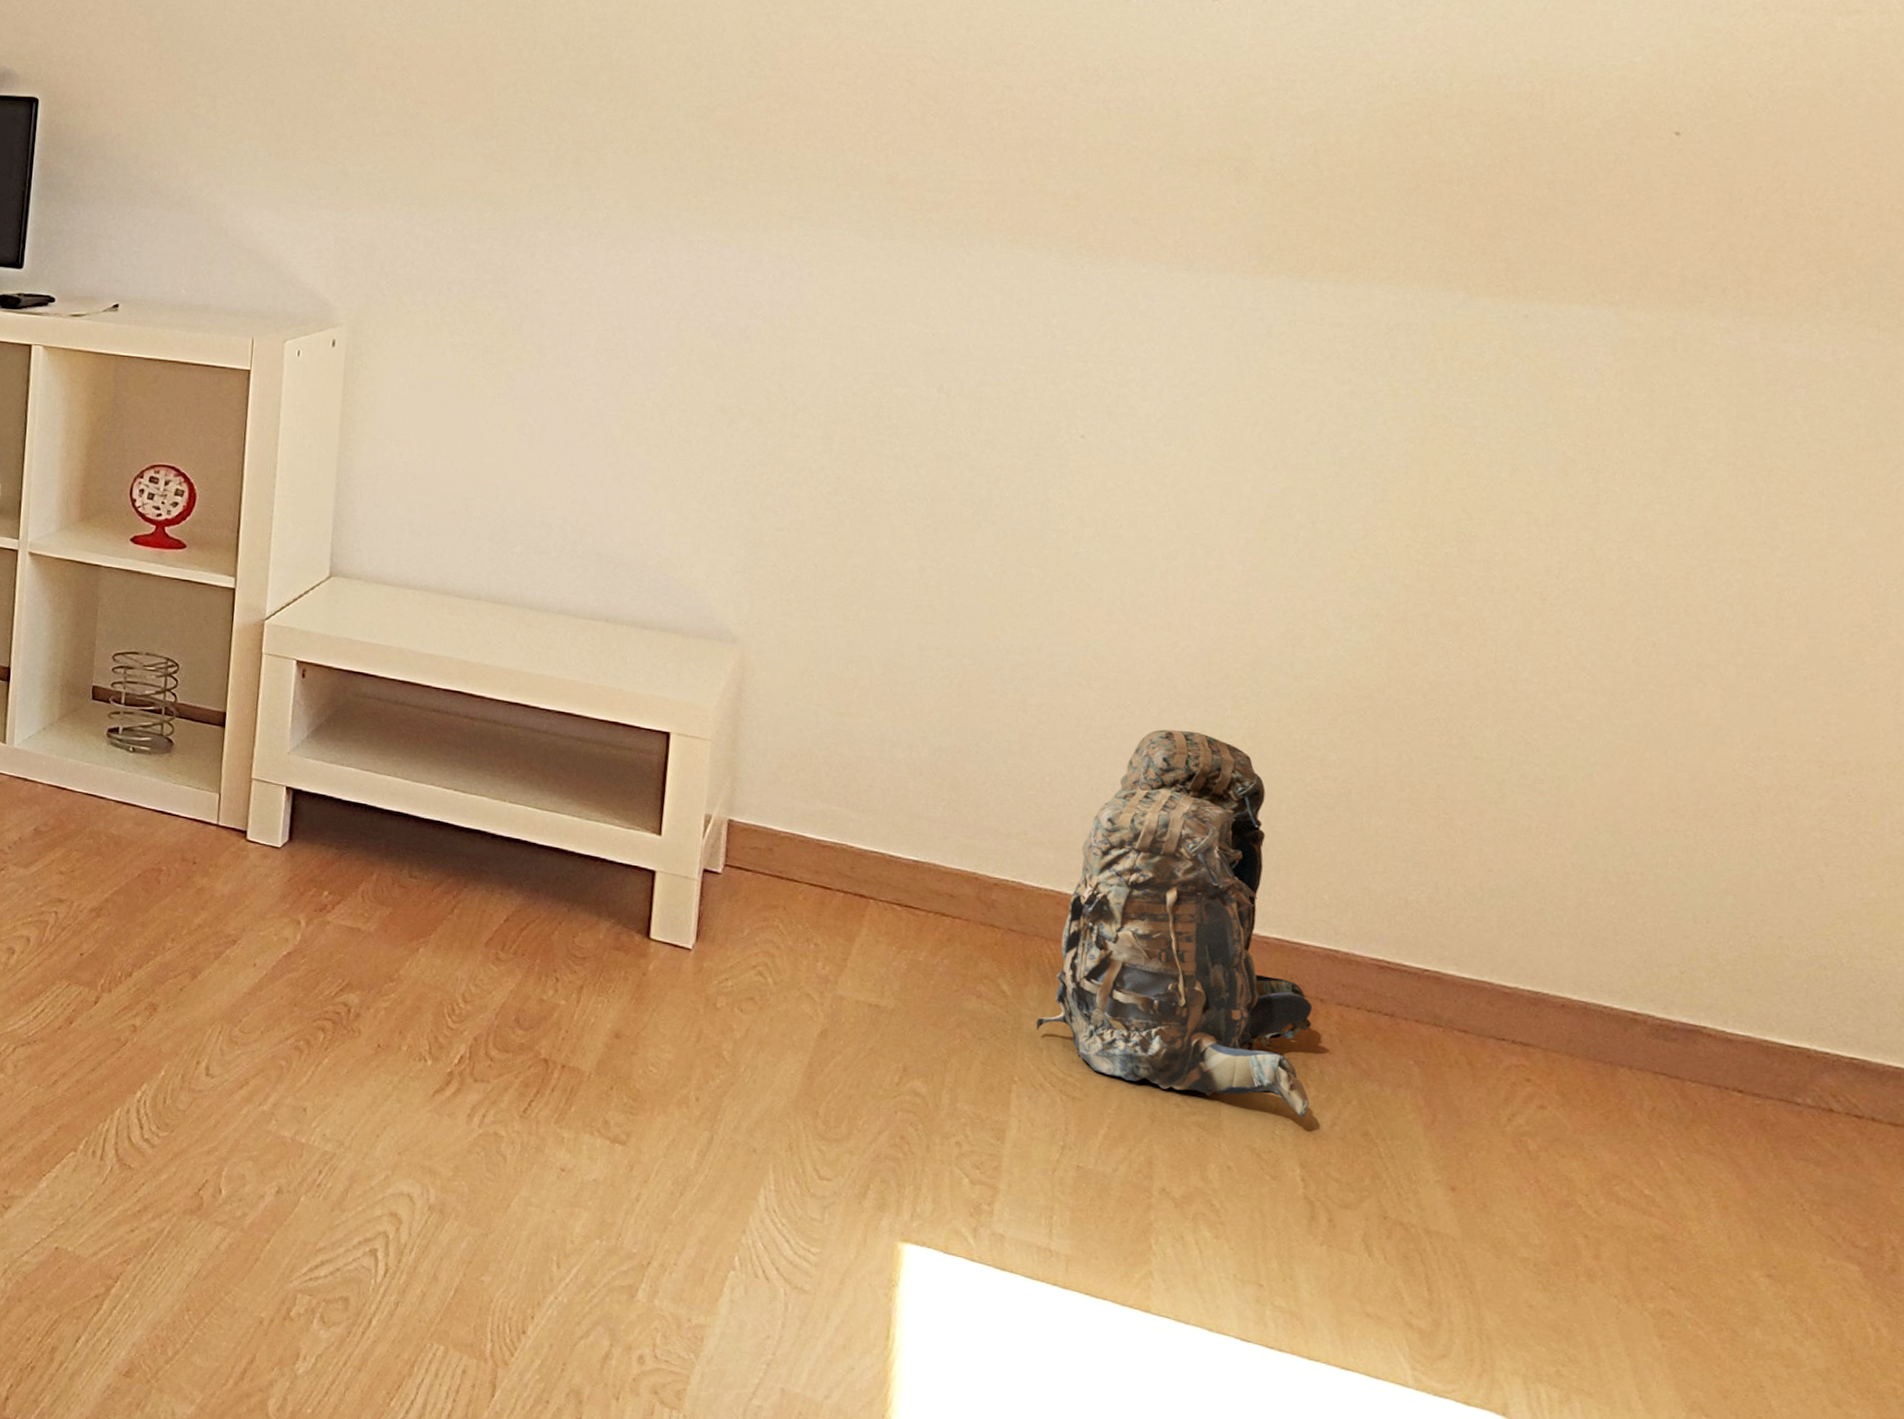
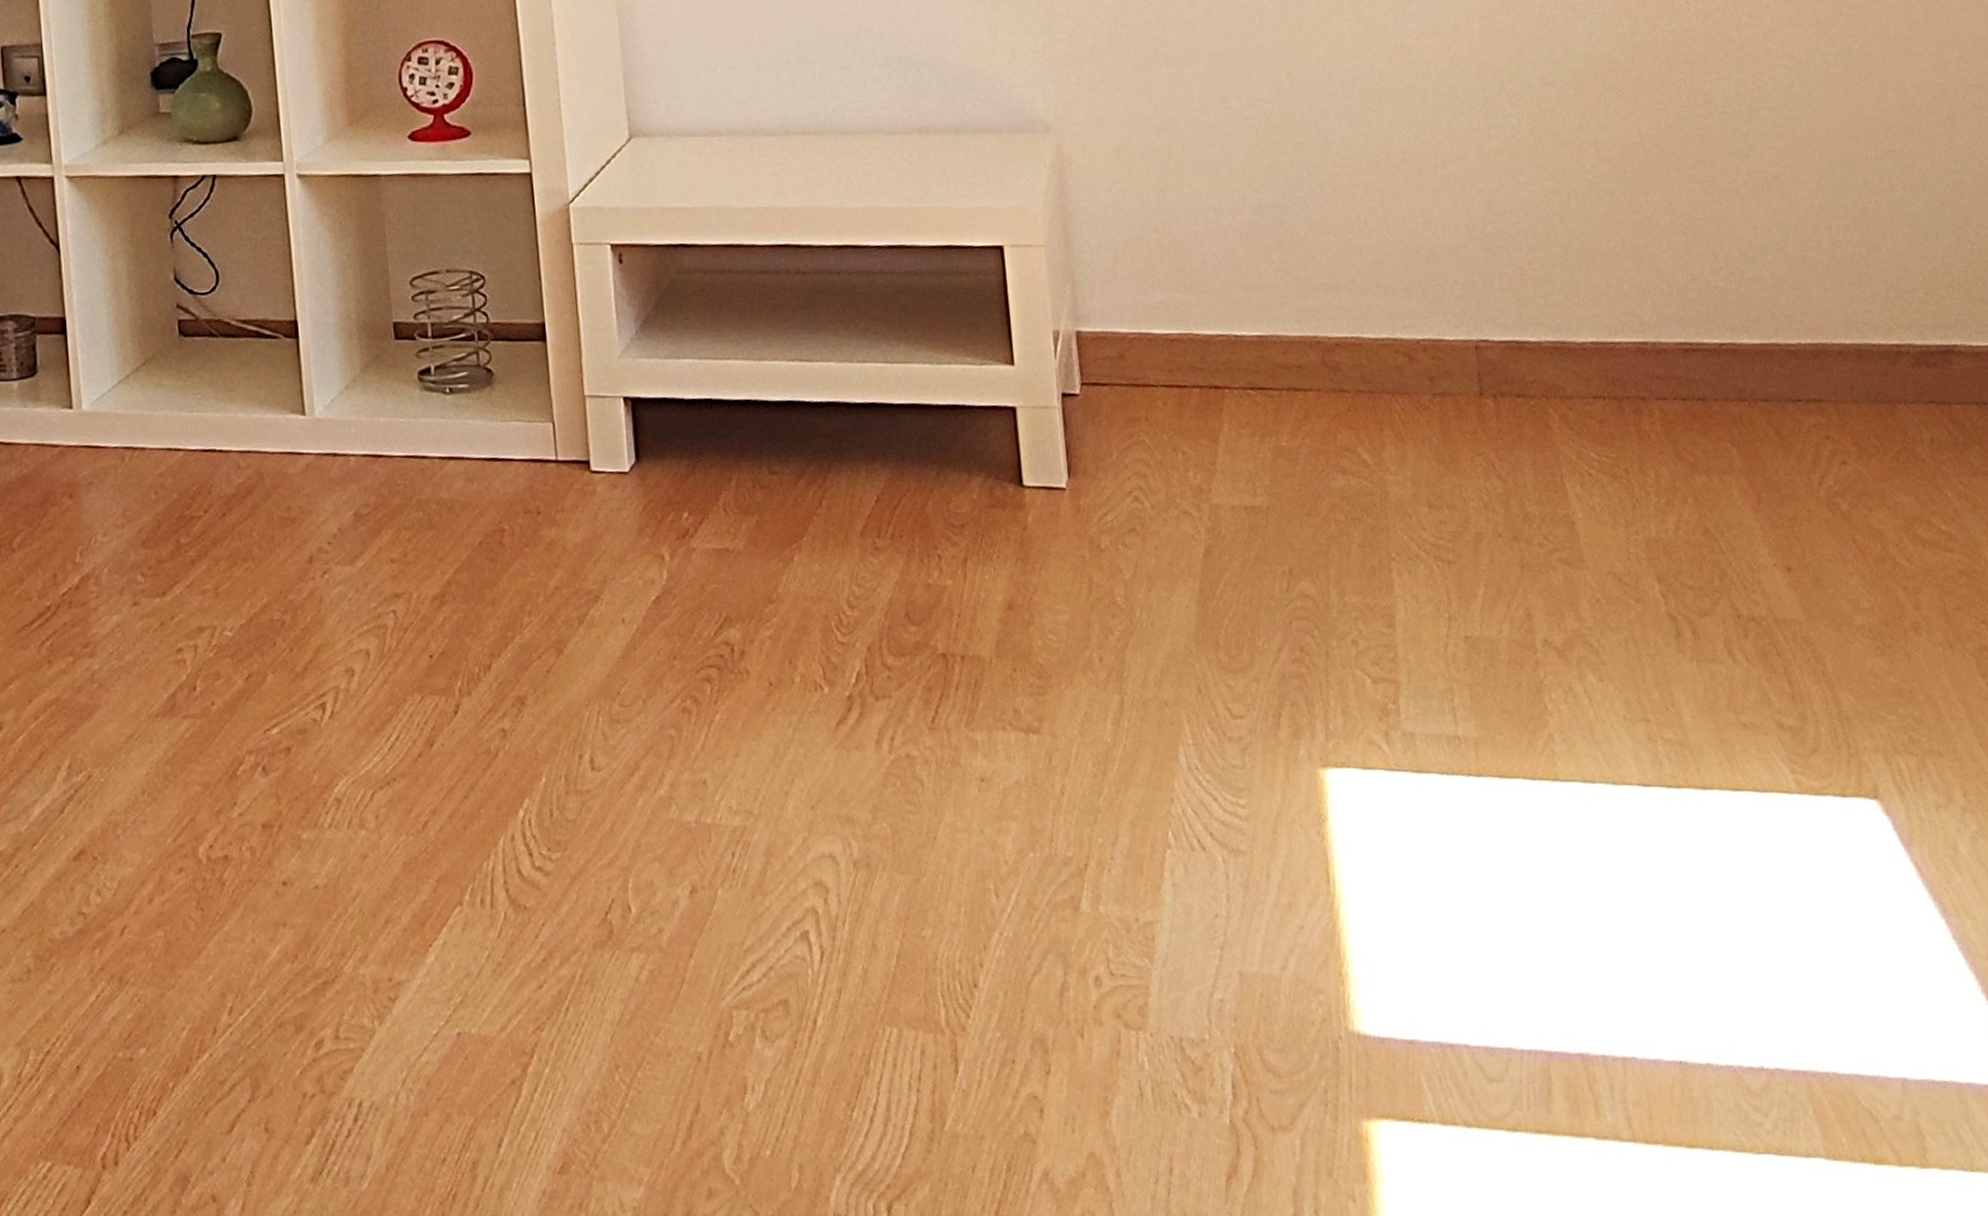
backpack: present [1035,729,1313,1117] -> none [1399,137,1654,531]

